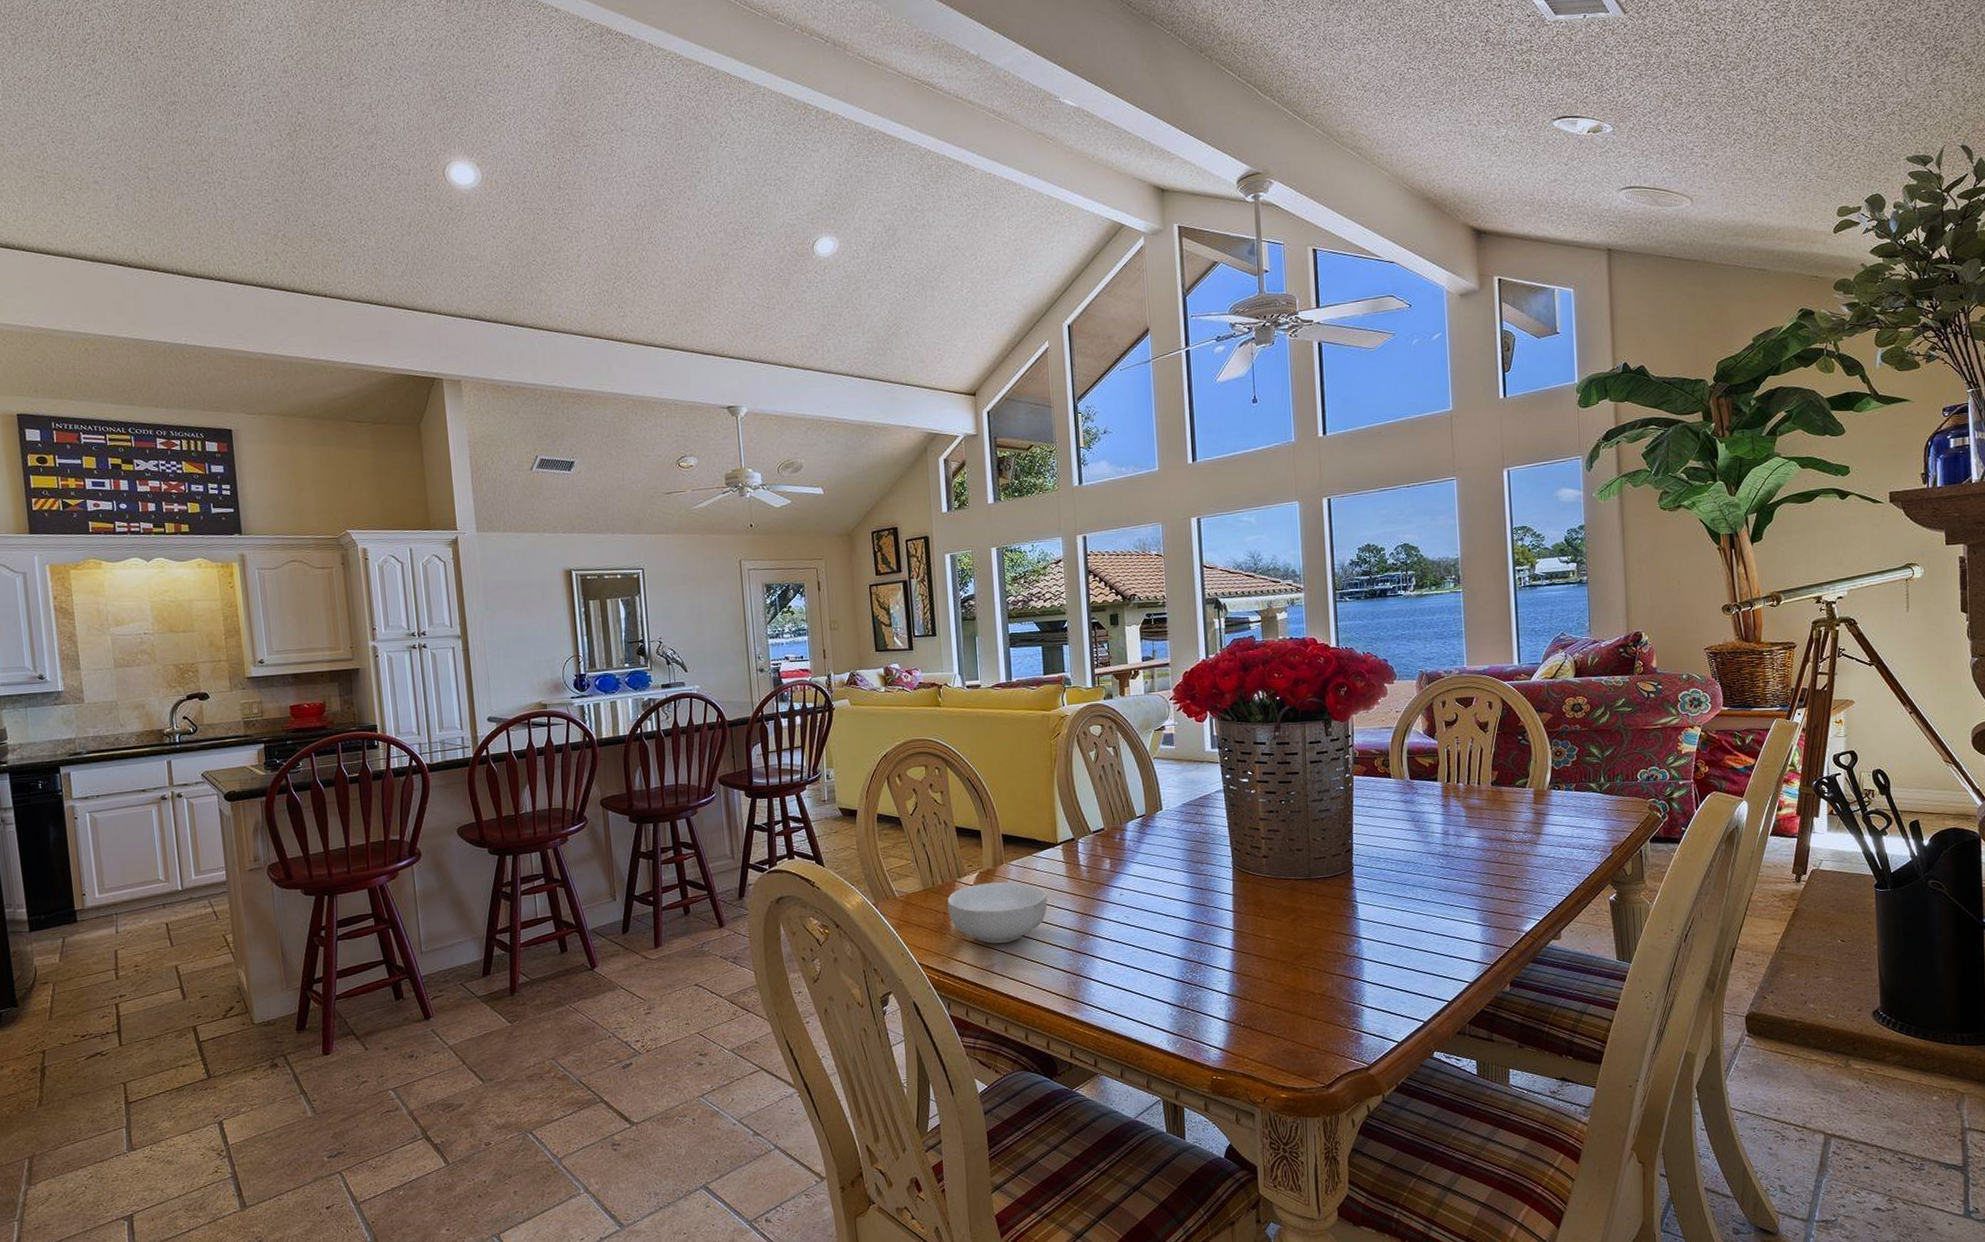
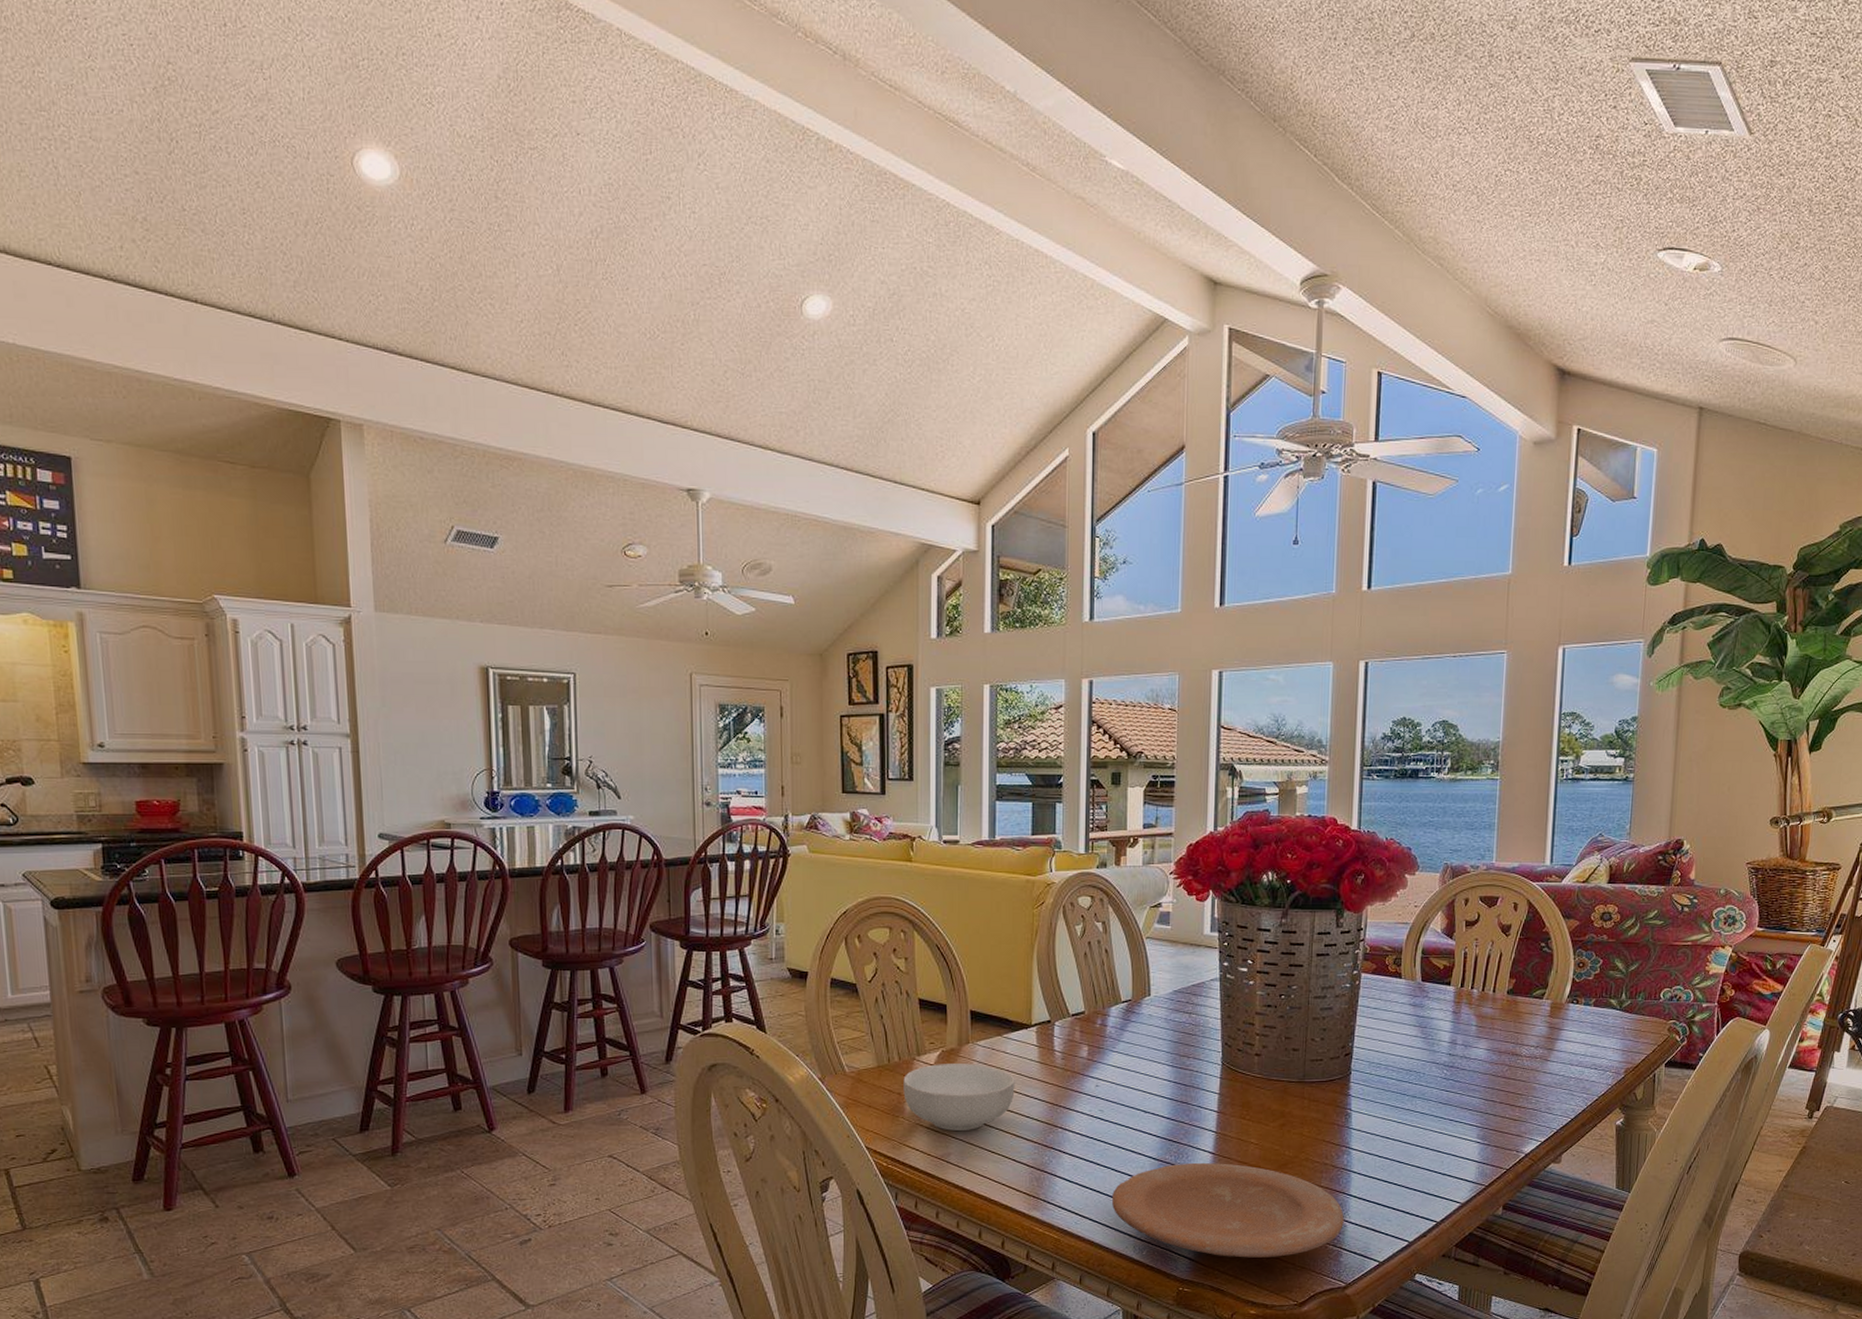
plate: none [1144,958,1361,1046] -> present [1112,1162,1344,1258]

